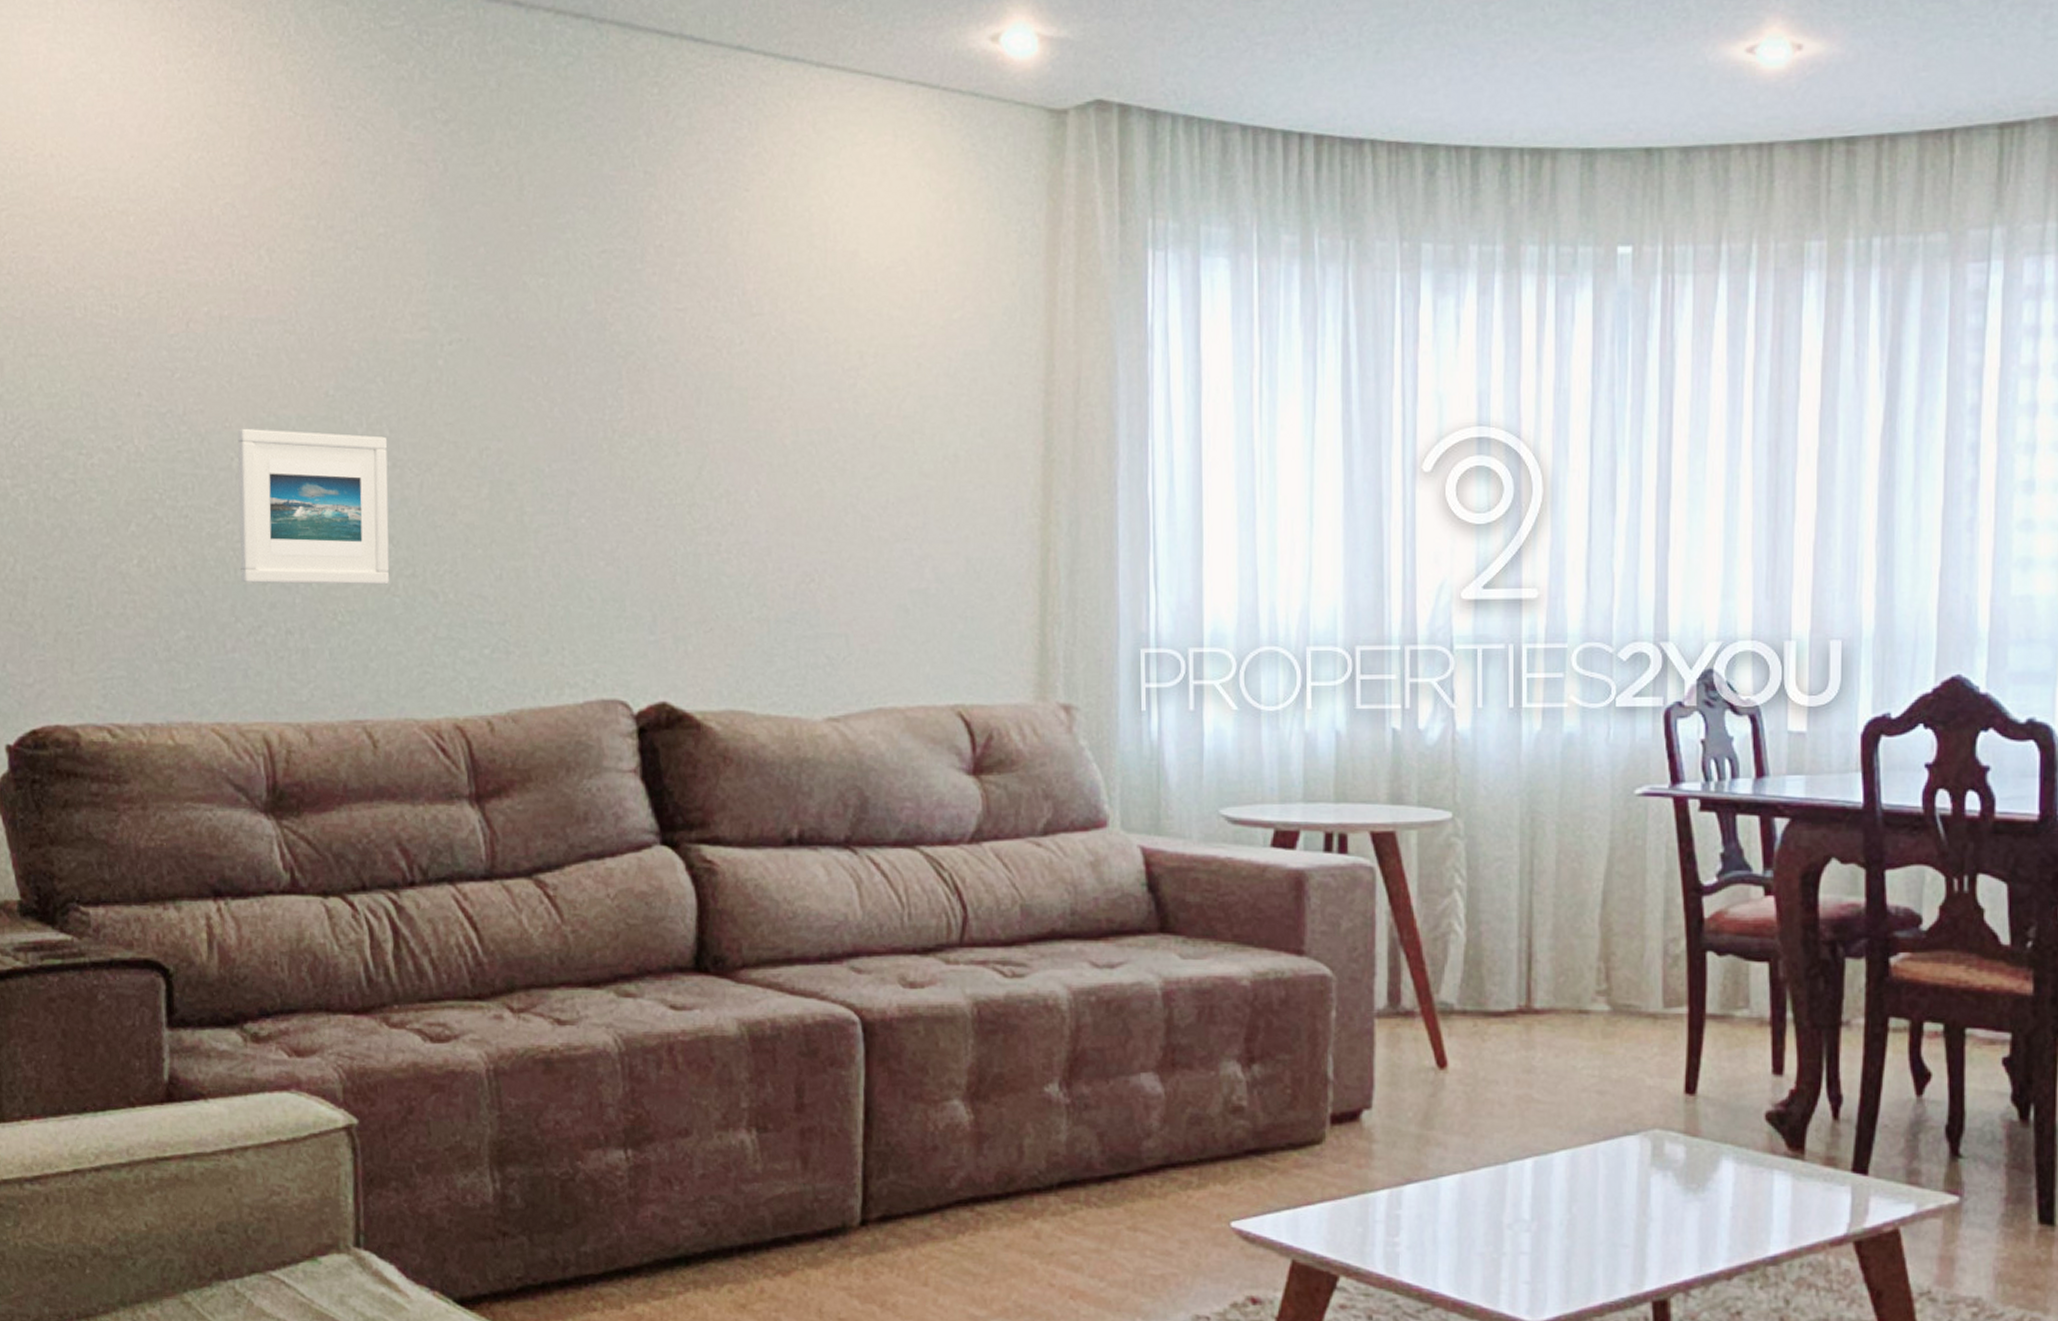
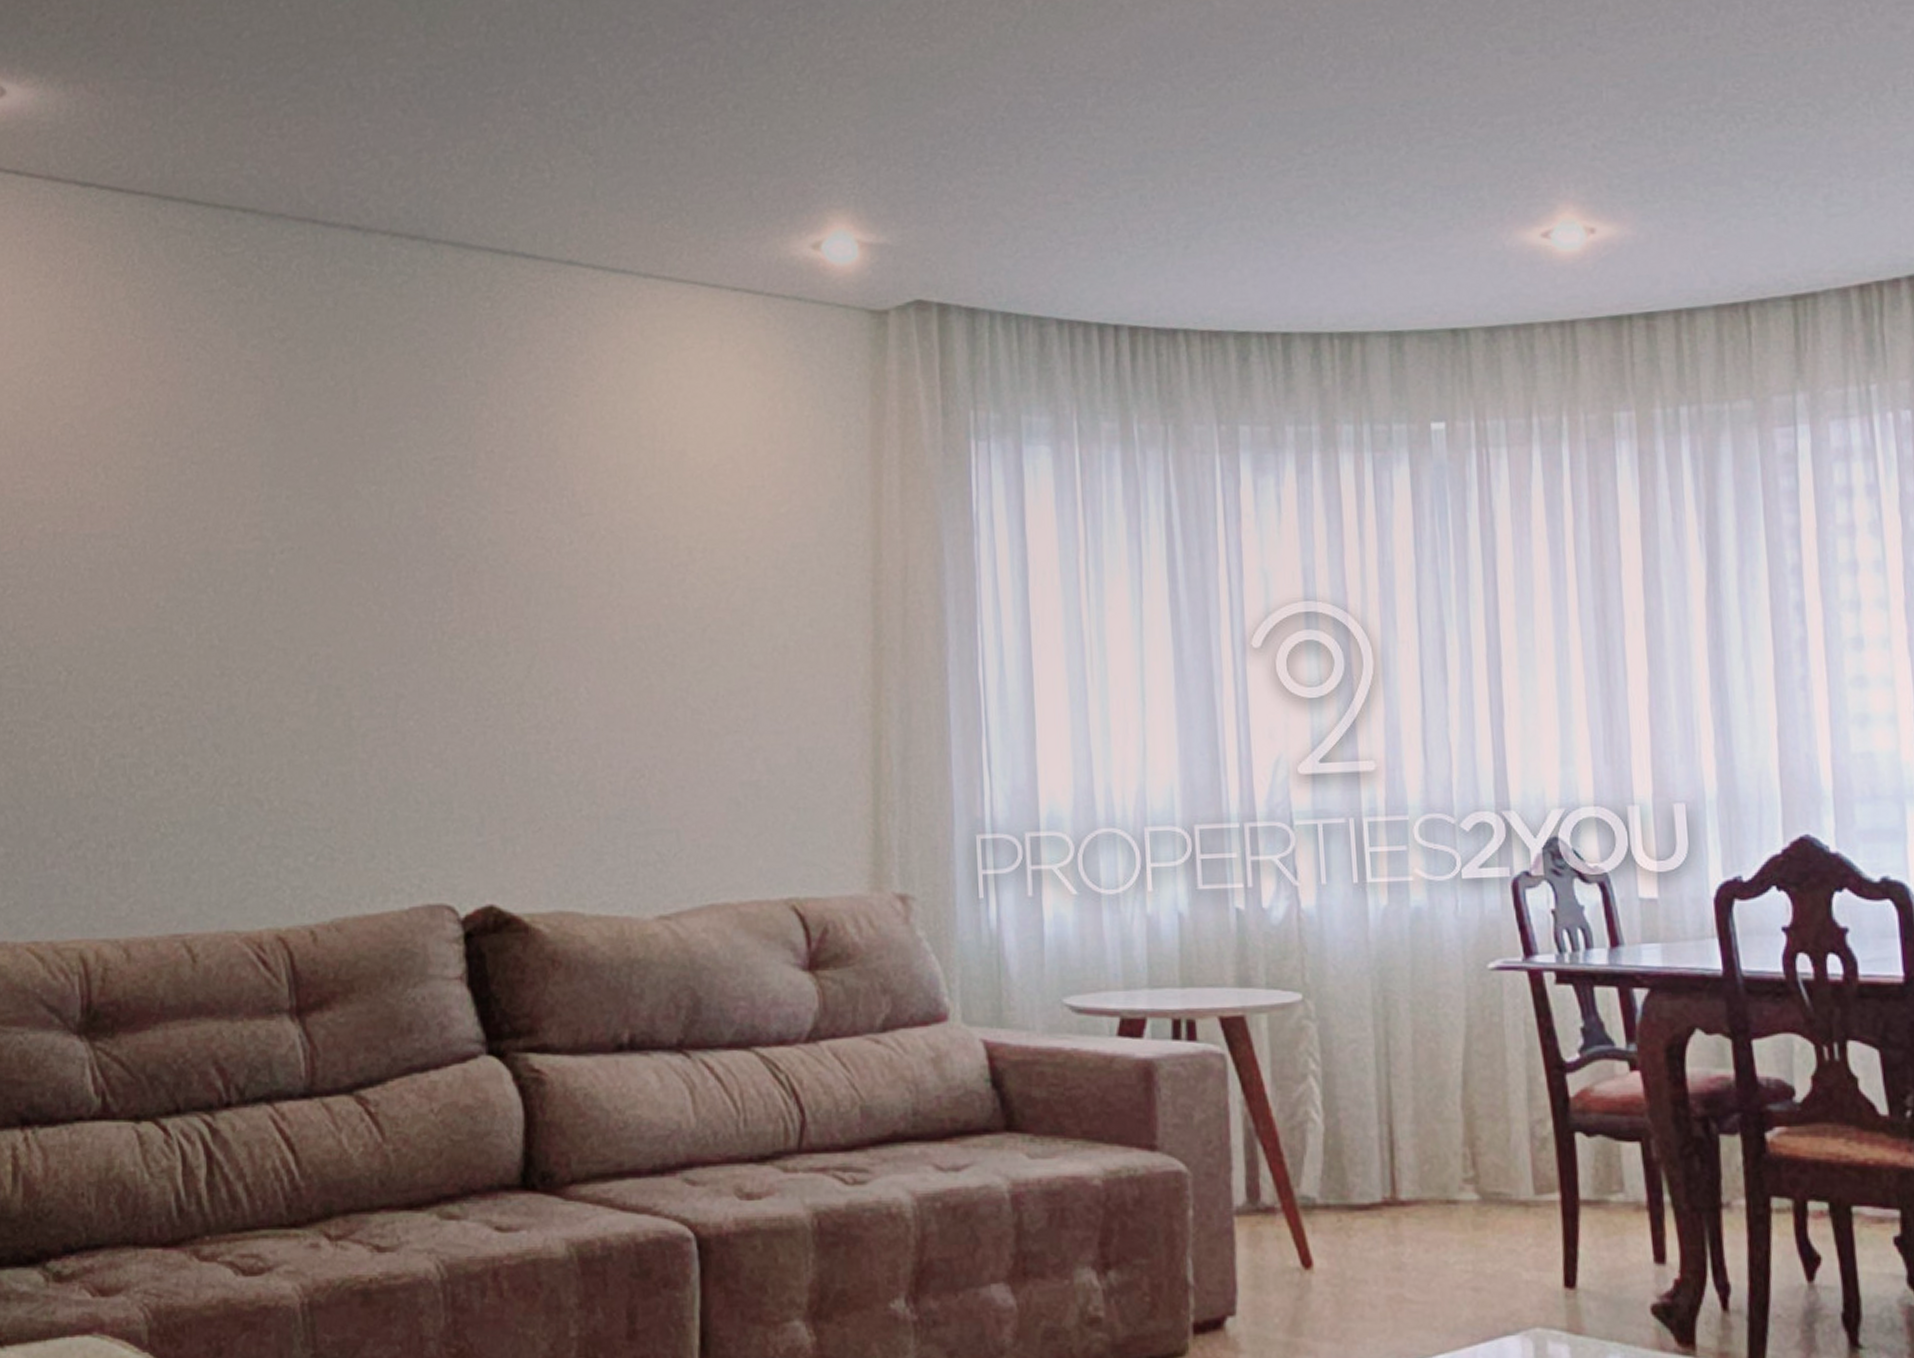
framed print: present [237,428,390,585] -> none [63,642,217,797]

